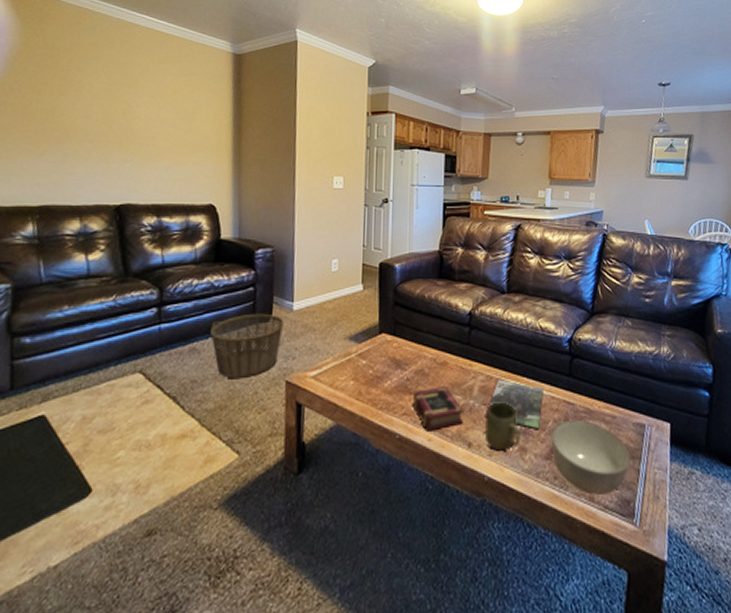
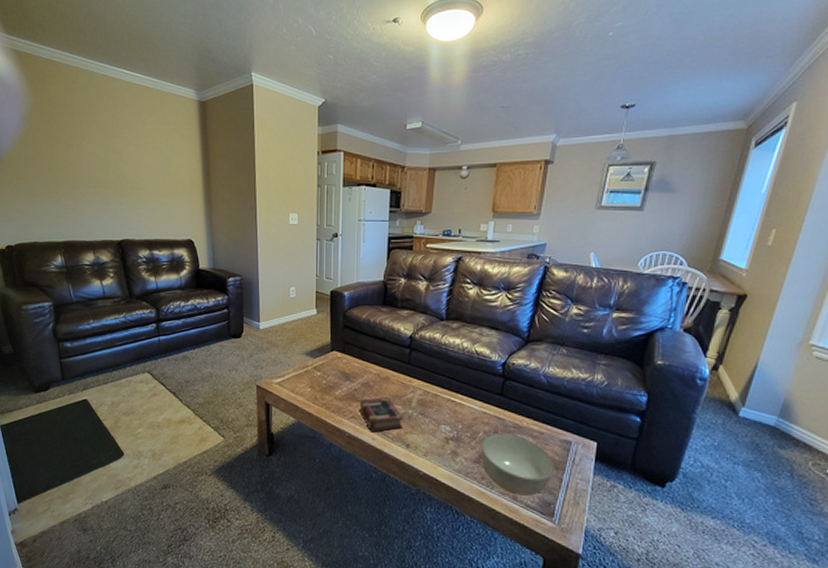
basket: present [209,313,285,378] -> none [196,330,253,381]
magazine: present [484,379,543,430] -> none [421,394,476,439]
mug: present [485,402,521,451] -> none [422,413,453,453]

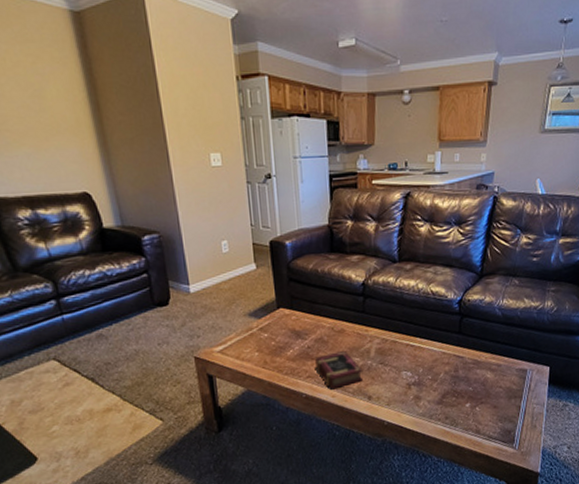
bowl: present [480,432,554,496] -> none [442,370,513,429]

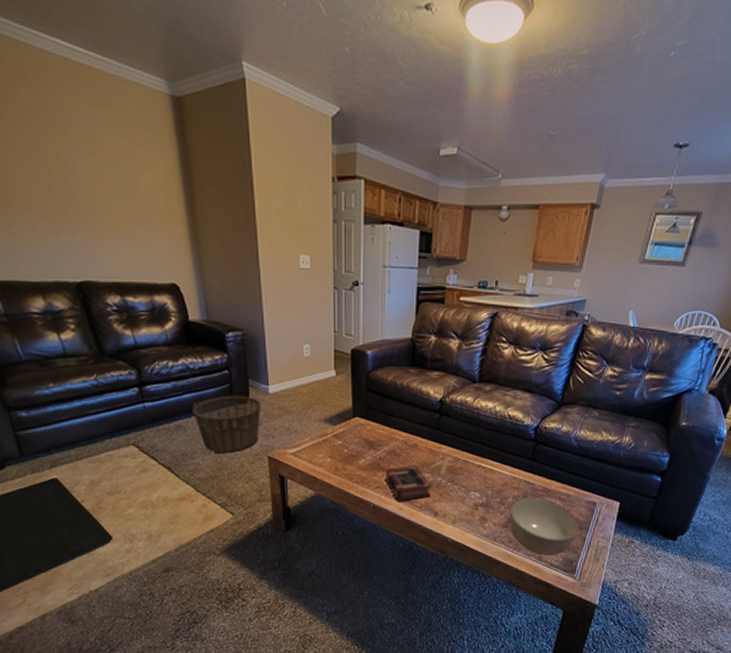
basket: none [112,297,184,358] -> present [191,395,262,453]
bowl: none [442,370,513,429] -> present [509,496,579,555]

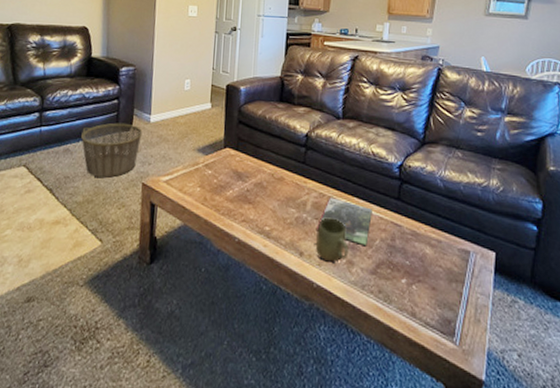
book: present [386,466,432,502] -> none [252,199,298,238]
magazine: none [450,461,506,504] -> present [315,197,372,247]
mug: none [451,480,482,520] -> present [316,217,349,262]
bowl: present [509,496,579,555] -> none [377,240,453,312]

